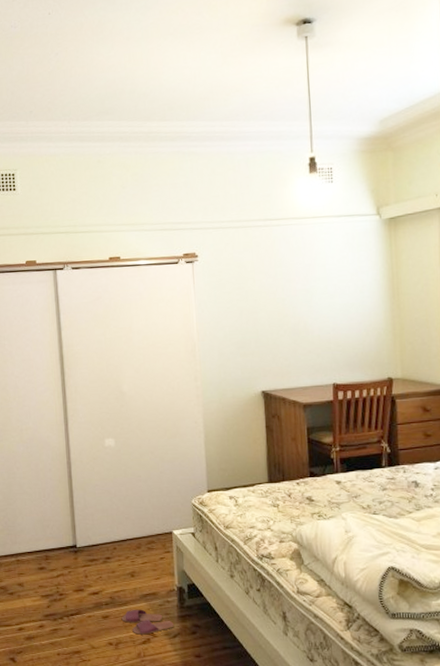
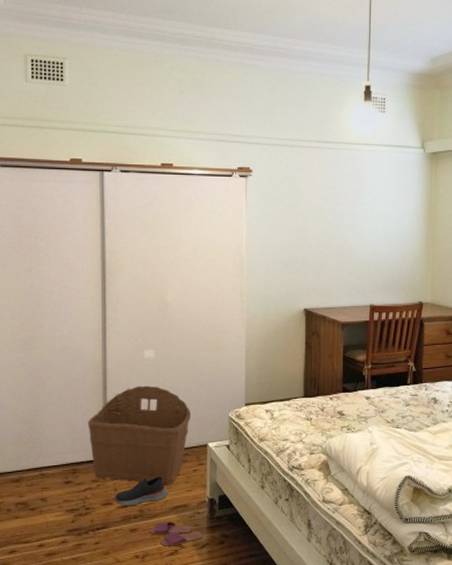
wicker basket: none [56,473,155,573] -> present [88,385,192,485]
shoe: none [86,562,137,593] -> present [115,475,169,507]

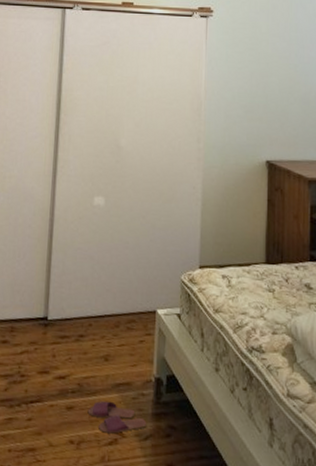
wicker basket: present [88,385,192,485] -> none [30,236,141,356]
shoe: present [115,475,169,507] -> none [52,343,111,379]

